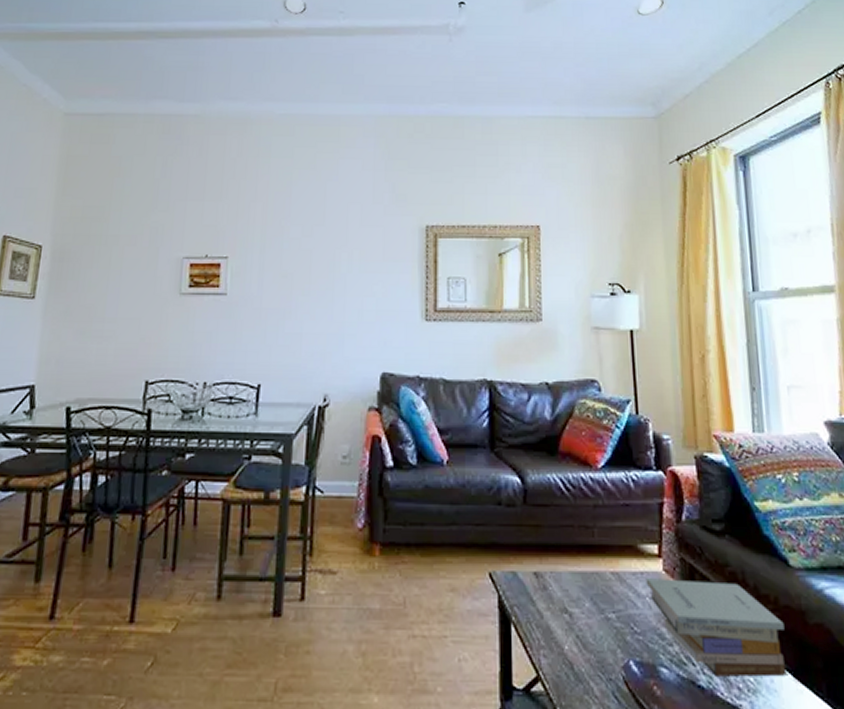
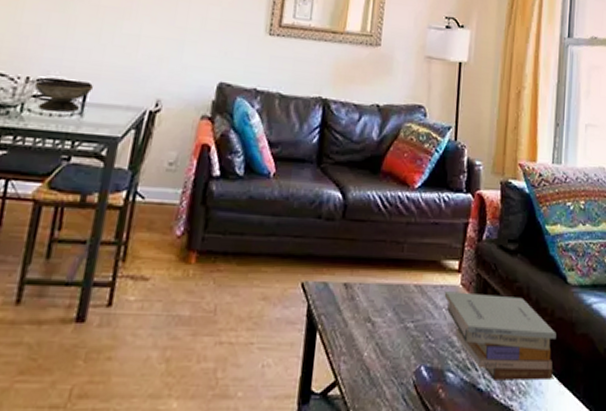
decorative bowl: none [211,381,264,413] -> present [34,79,93,112]

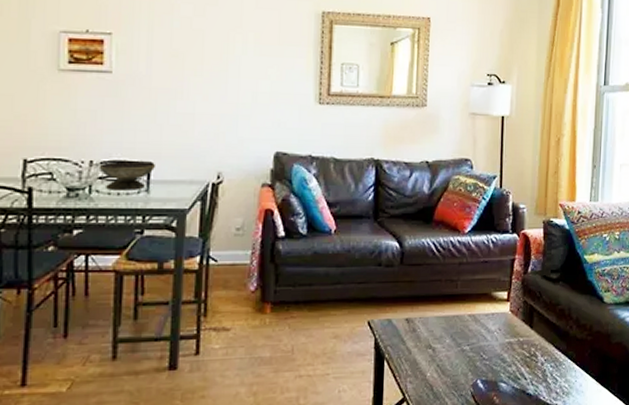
books: present [444,291,556,381] -> none [495,317,594,386]

